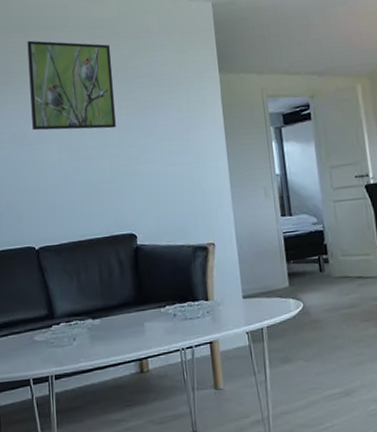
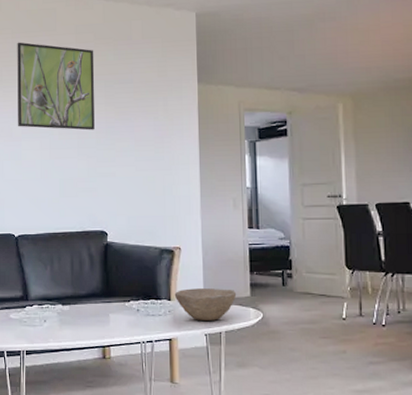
bowl: none [211,281,275,319] -> present [174,288,237,321]

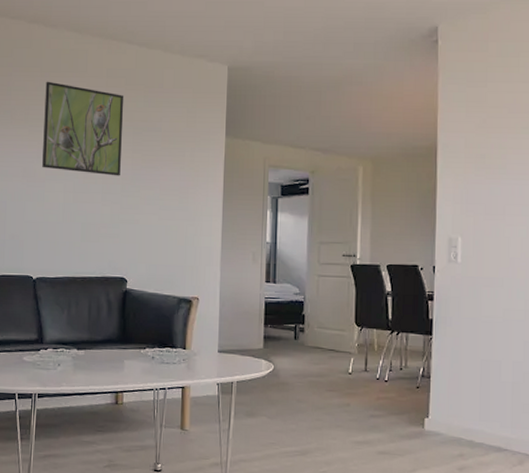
bowl: present [174,288,237,321] -> none [189,338,250,371]

